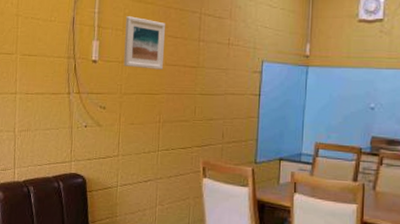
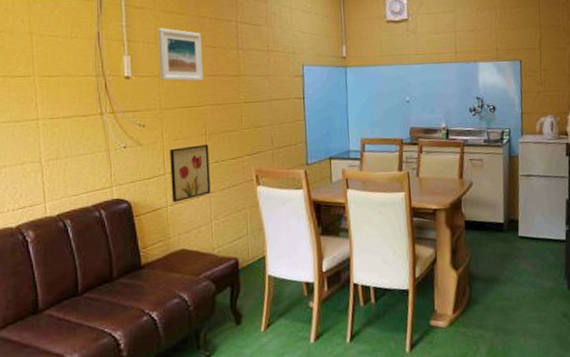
wall art: none [122,131,161,184] -> present [170,144,211,202]

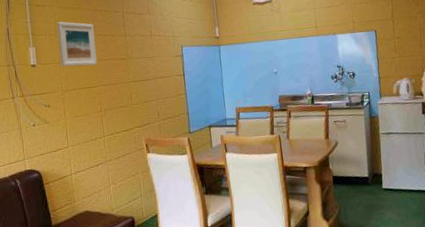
wall art: present [170,144,211,202] -> none [71,119,108,171]

